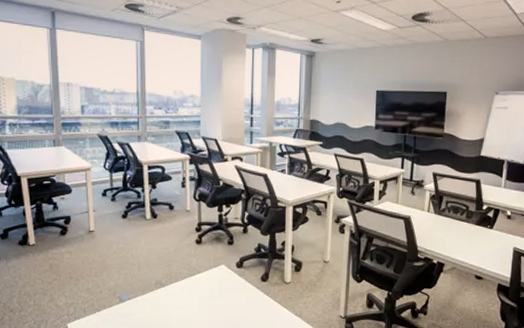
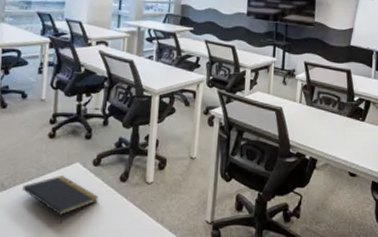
notepad: none [178,276,243,316] -> present [22,176,99,225]

